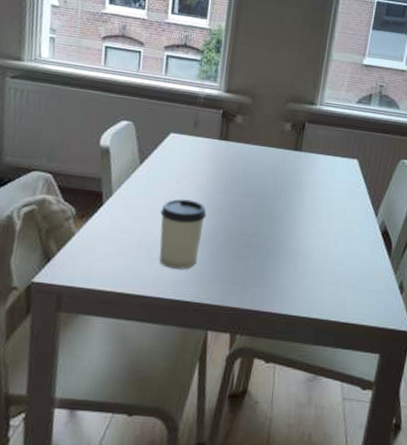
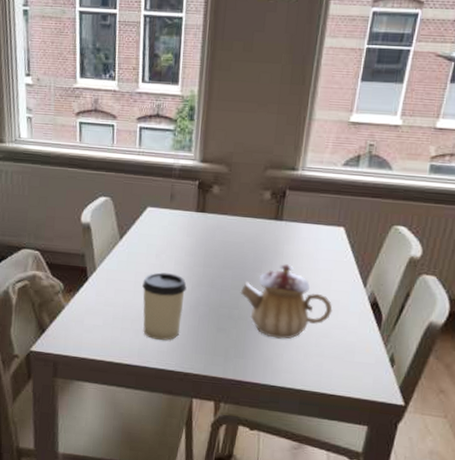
teapot: none [259,193,347,267] -> present [240,264,333,339]

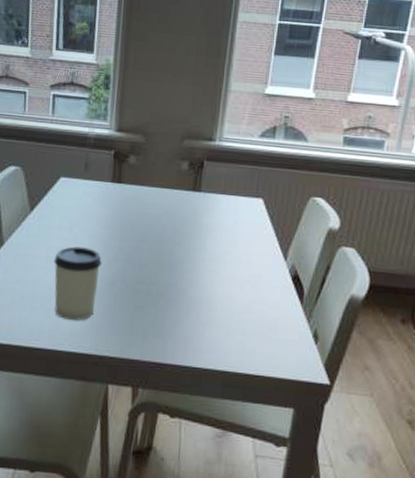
teapot: present [240,264,333,339] -> none [158,236,254,316]

